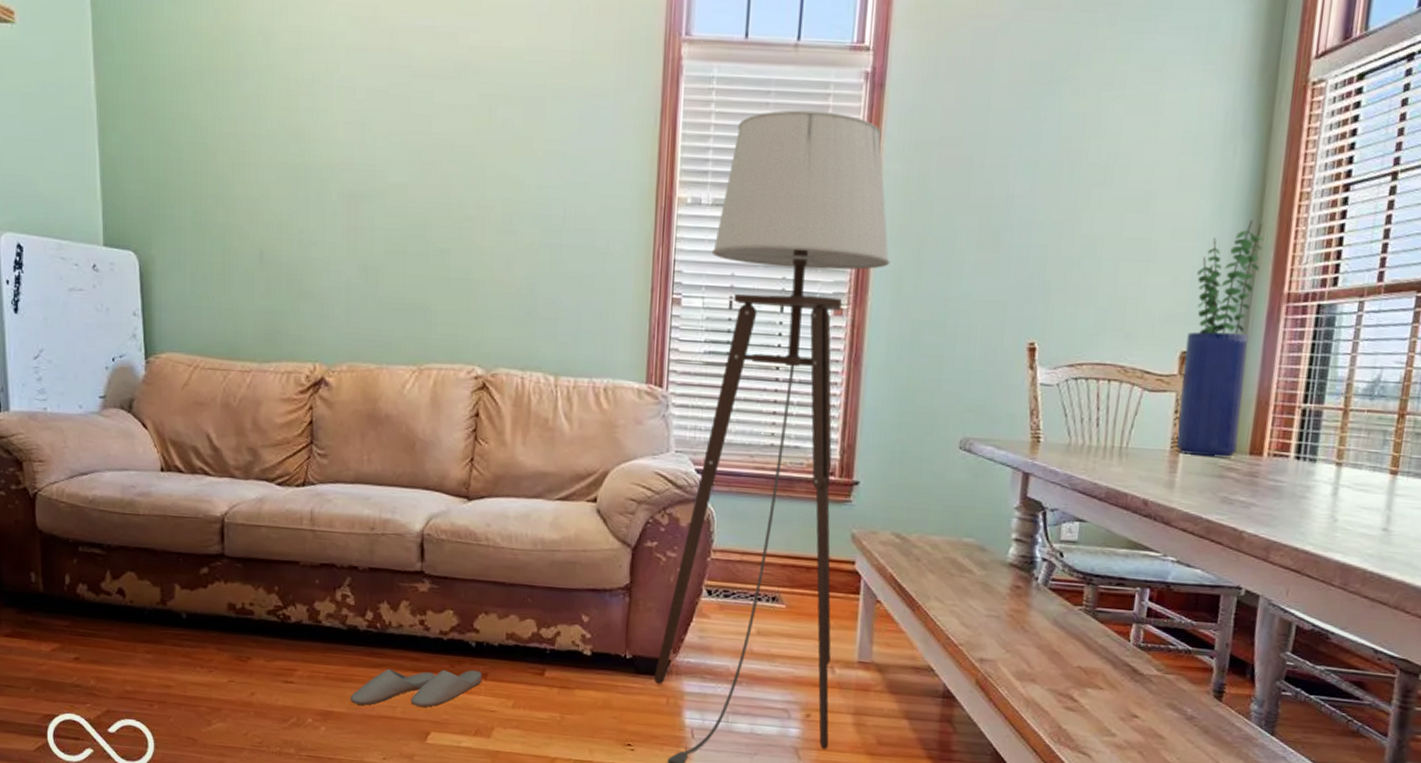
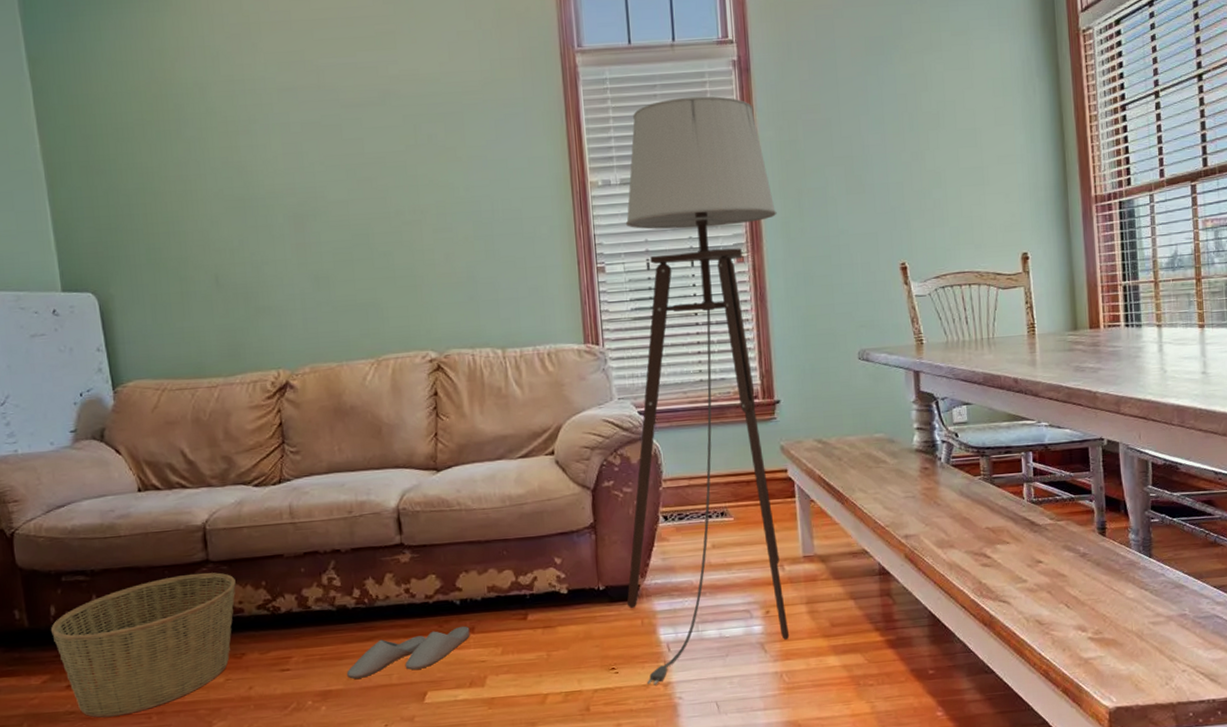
basket: none [65,565,249,698] -> present [51,572,236,718]
vase: present [1176,220,1265,457] -> none [1023,142,1079,336]

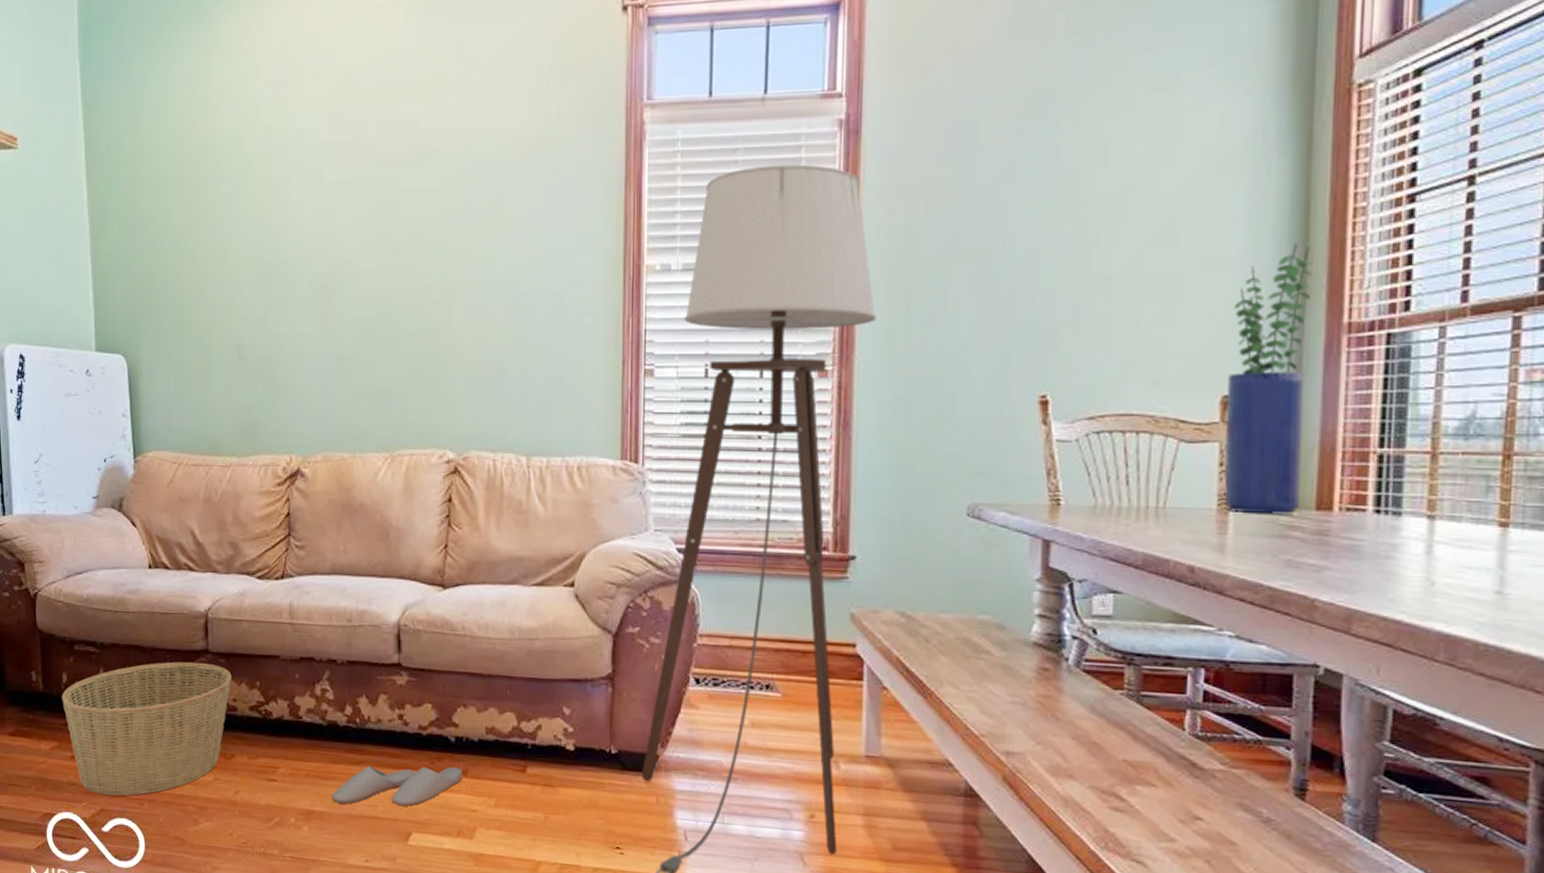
vase: none [1023,142,1079,336] -> present [1224,243,1314,514]

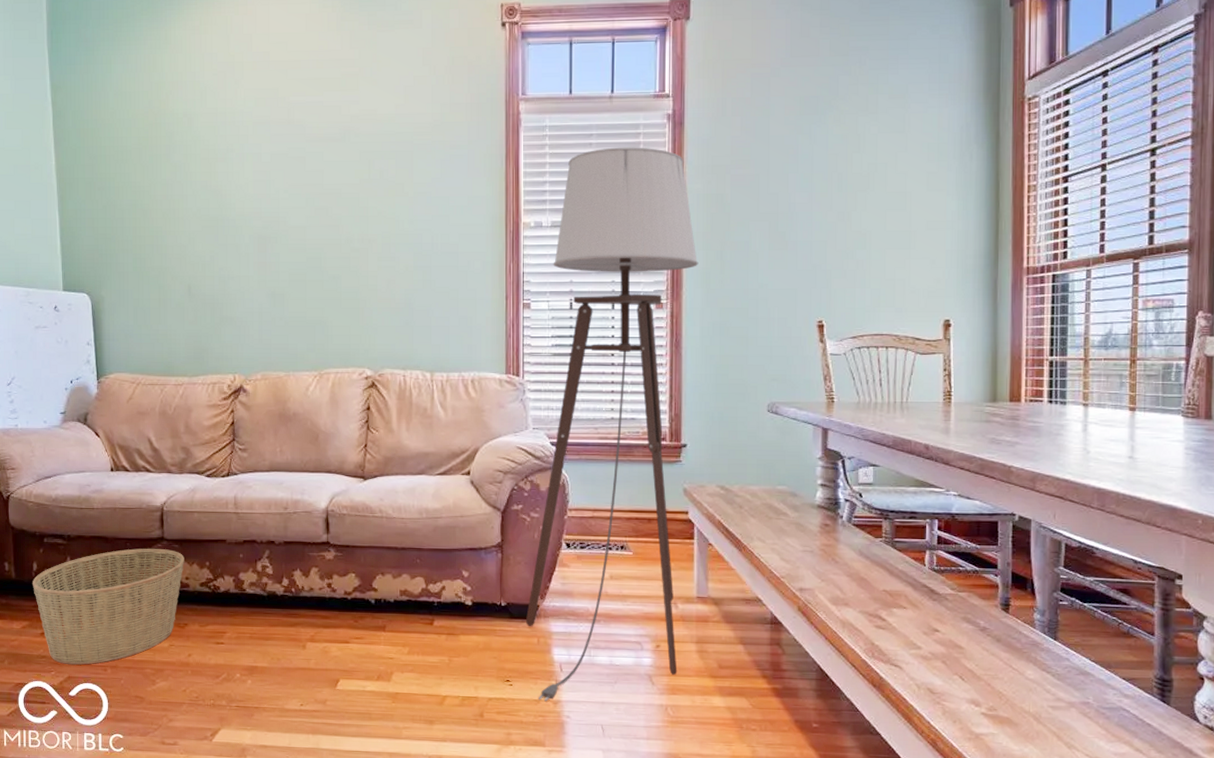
slippers: present [331,765,463,806] -> none [271,623,381,659]
vase: present [1224,243,1314,514] -> none [947,210,1003,405]

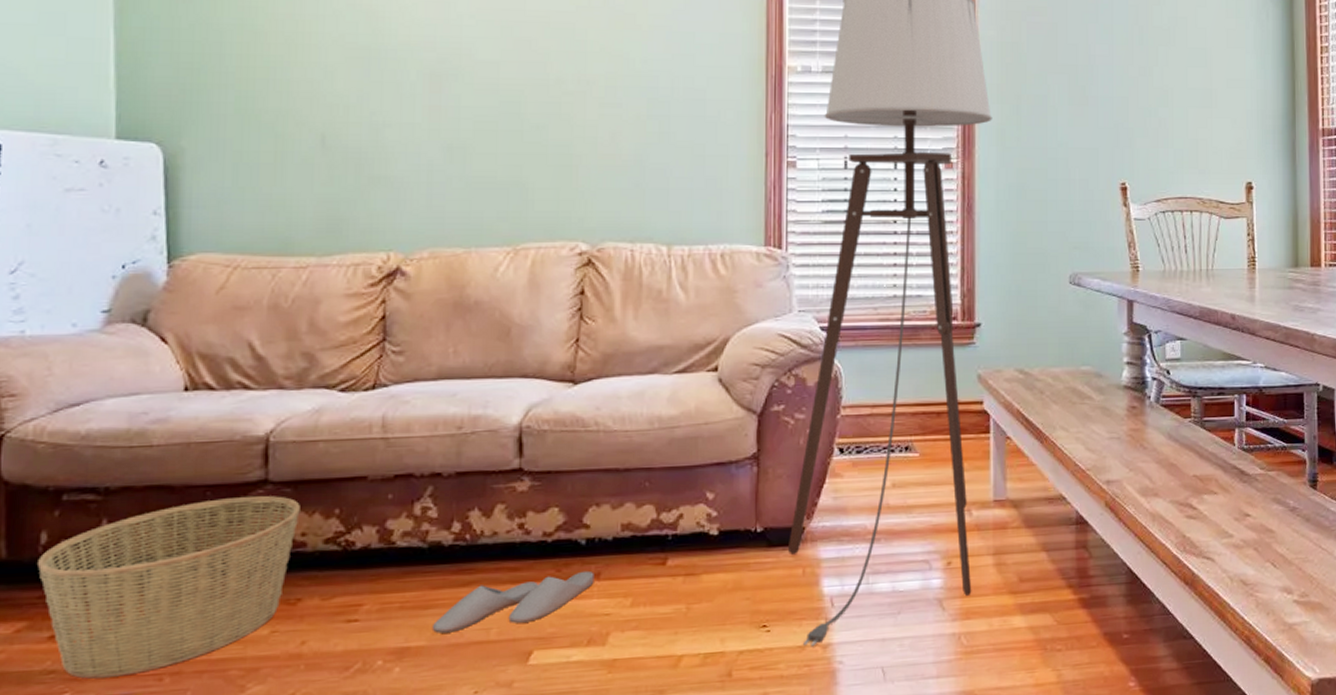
slippers: none [271,623,381,659] -> present [431,570,594,634]

